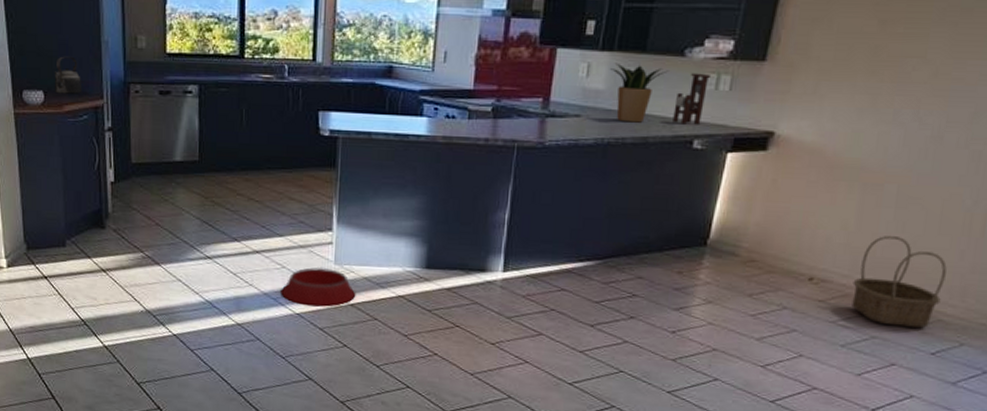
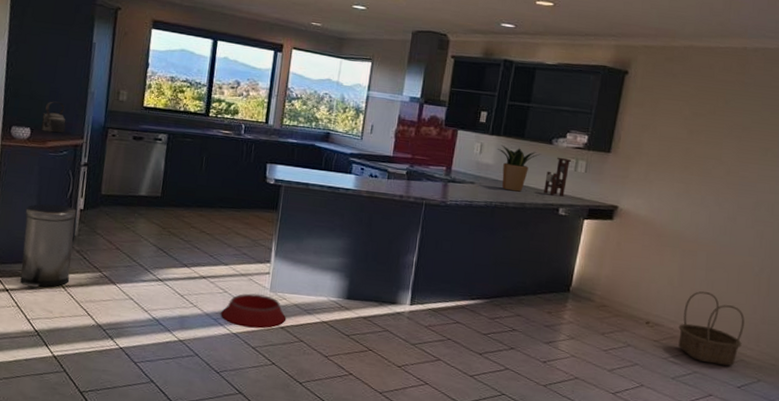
pedal bin: none [52,178,109,273] -> present [20,203,77,288]

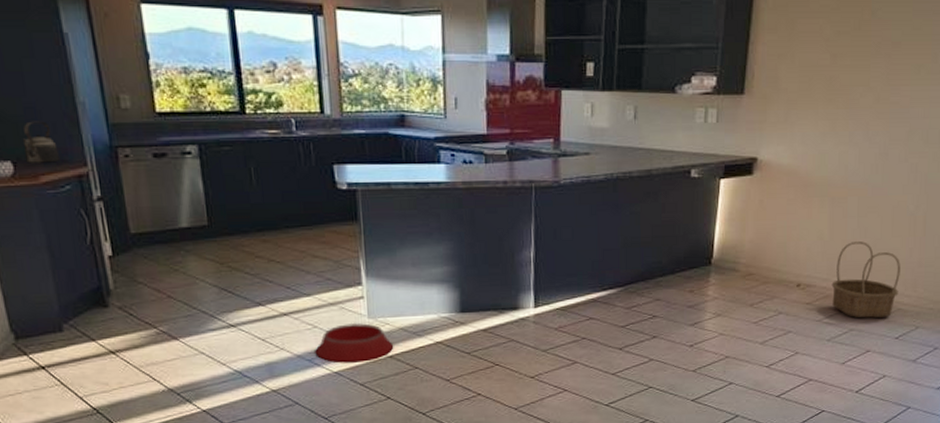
pedal bin: present [20,203,77,288] -> none [37,255,118,360]
potted plant: present [498,145,541,192] -> none [612,101,664,157]
paper towel holder: present [544,157,572,197] -> none [671,107,700,156]

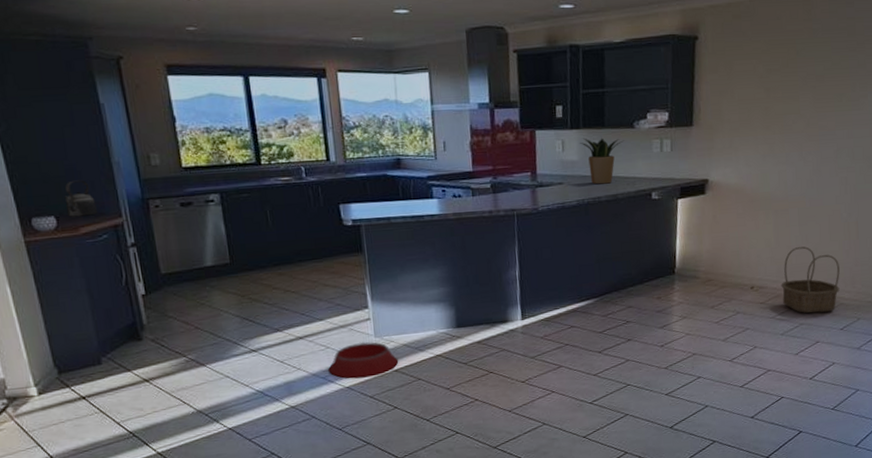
potted plant: none [612,101,664,157] -> present [580,138,625,185]

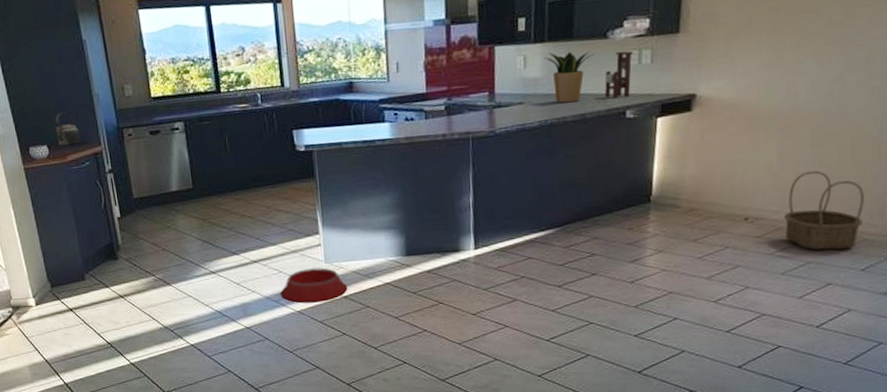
paper towel holder: none [633,139,656,181] -> present [604,51,634,99]

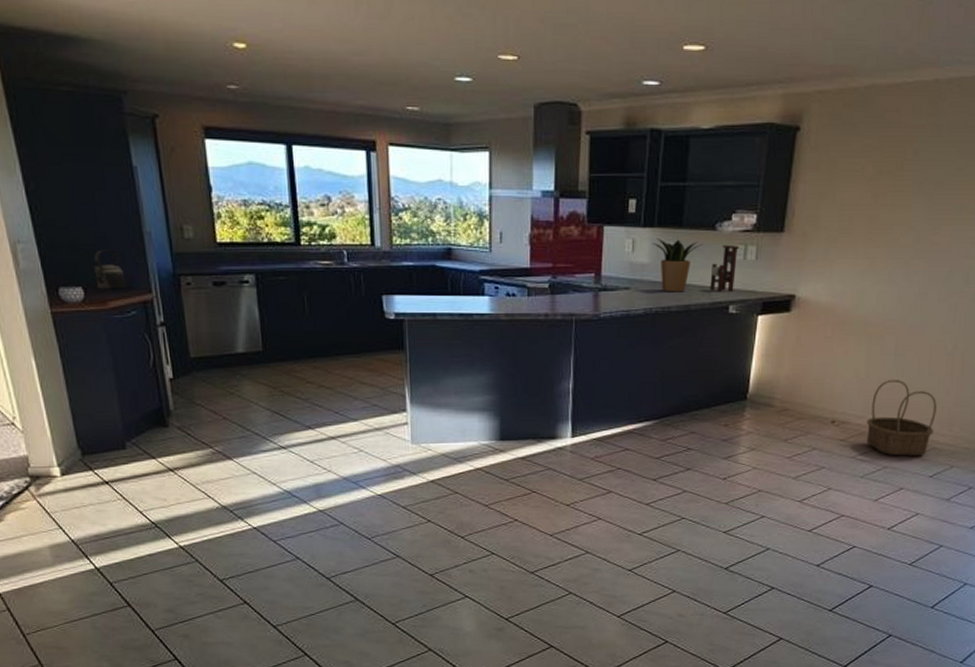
pet bowl: present [281,267,347,303] -> none [360,447,434,486]

